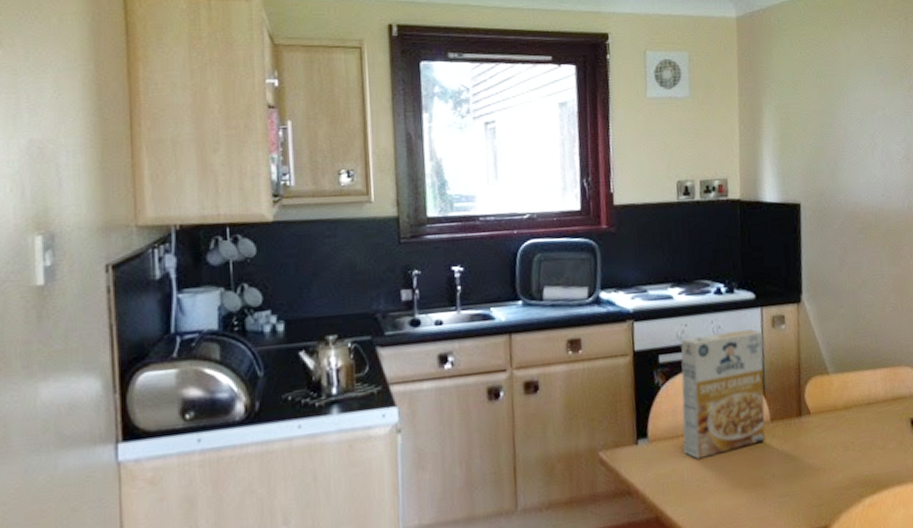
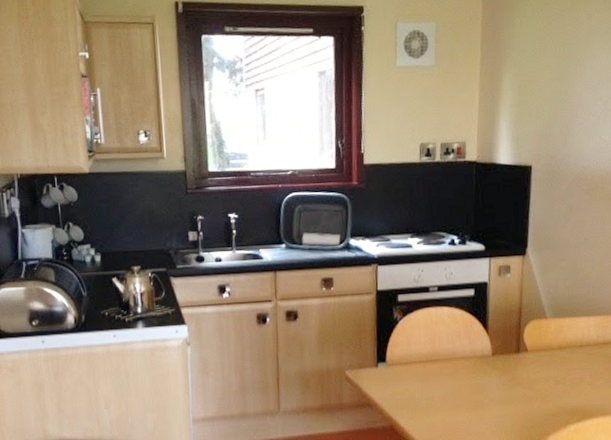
cereal box: present [680,328,765,459] -> none [415,276,490,382]

